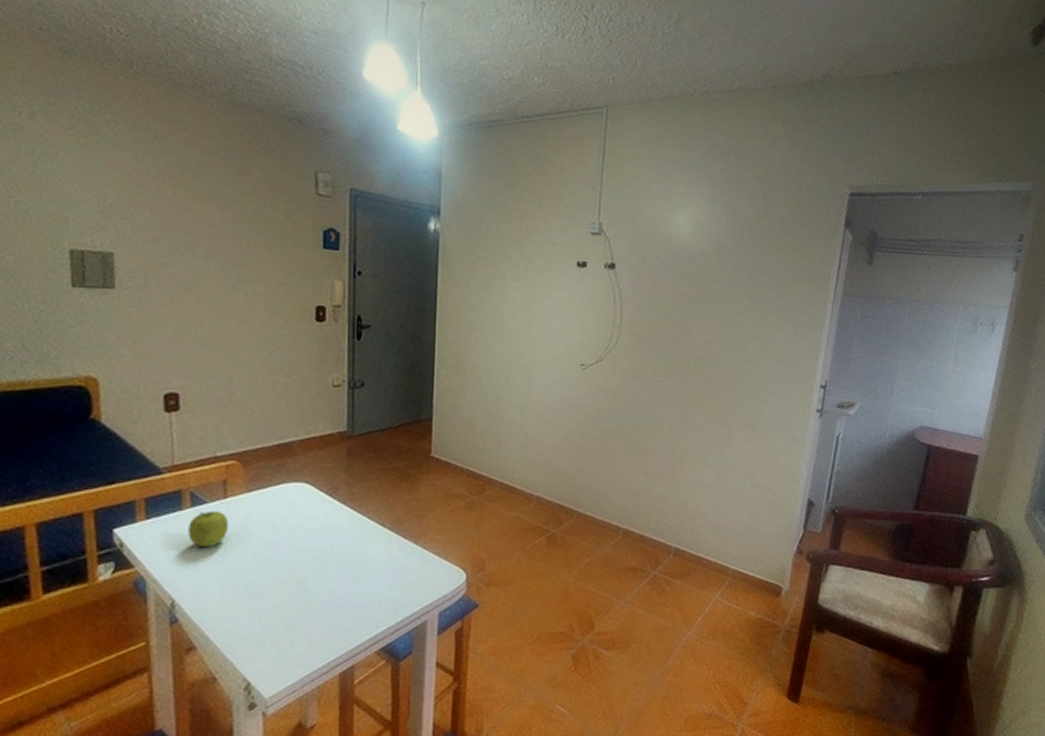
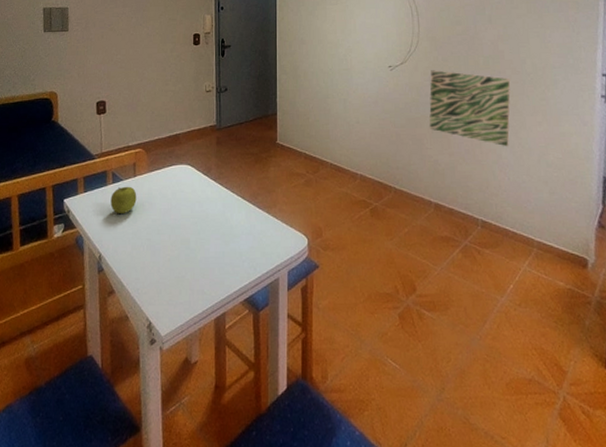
wall art: none [624,372,722,466] -> present [429,70,511,147]

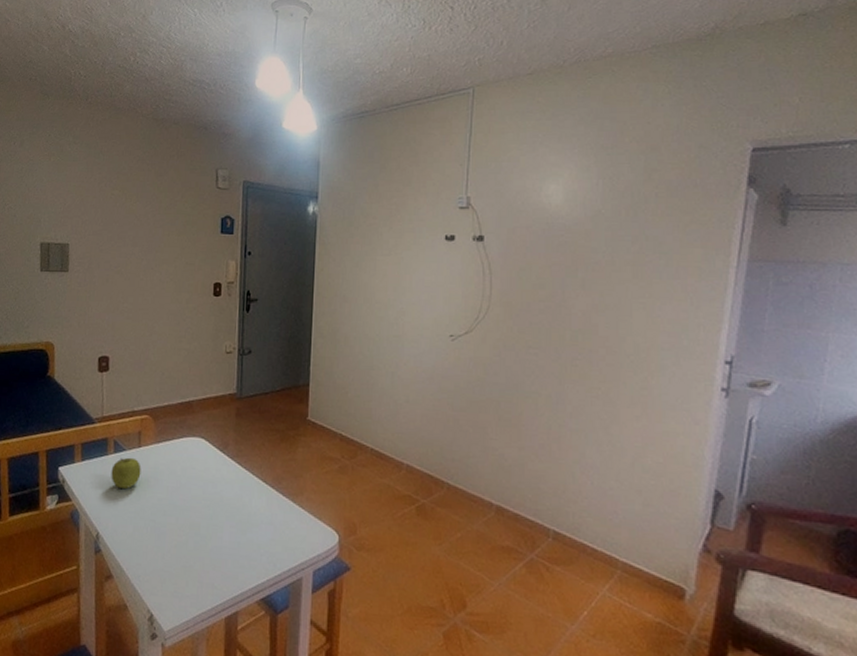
wall art: present [429,70,511,147] -> none [495,343,604,445]

